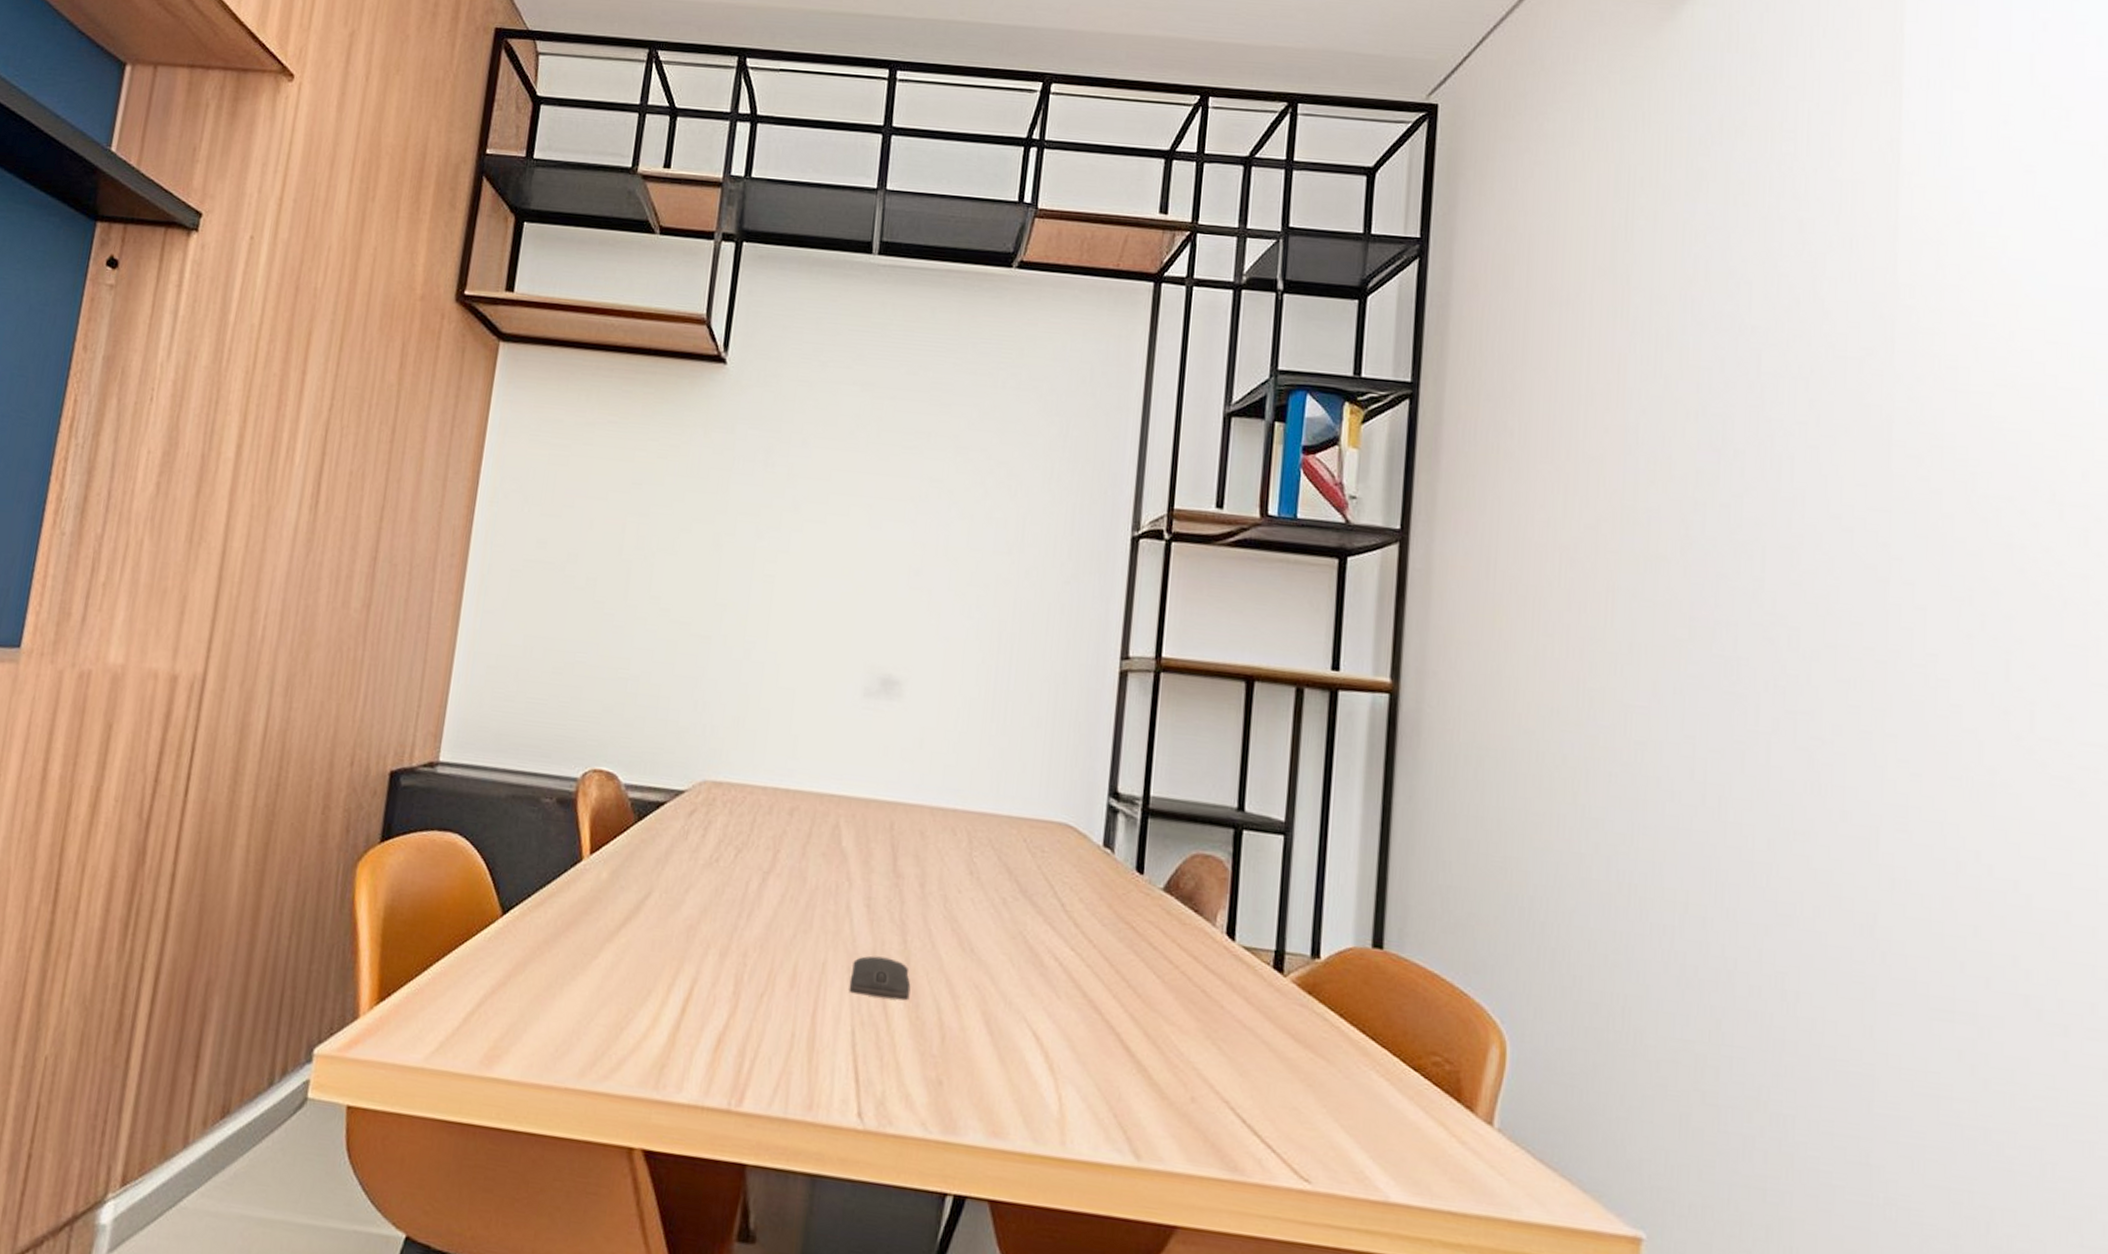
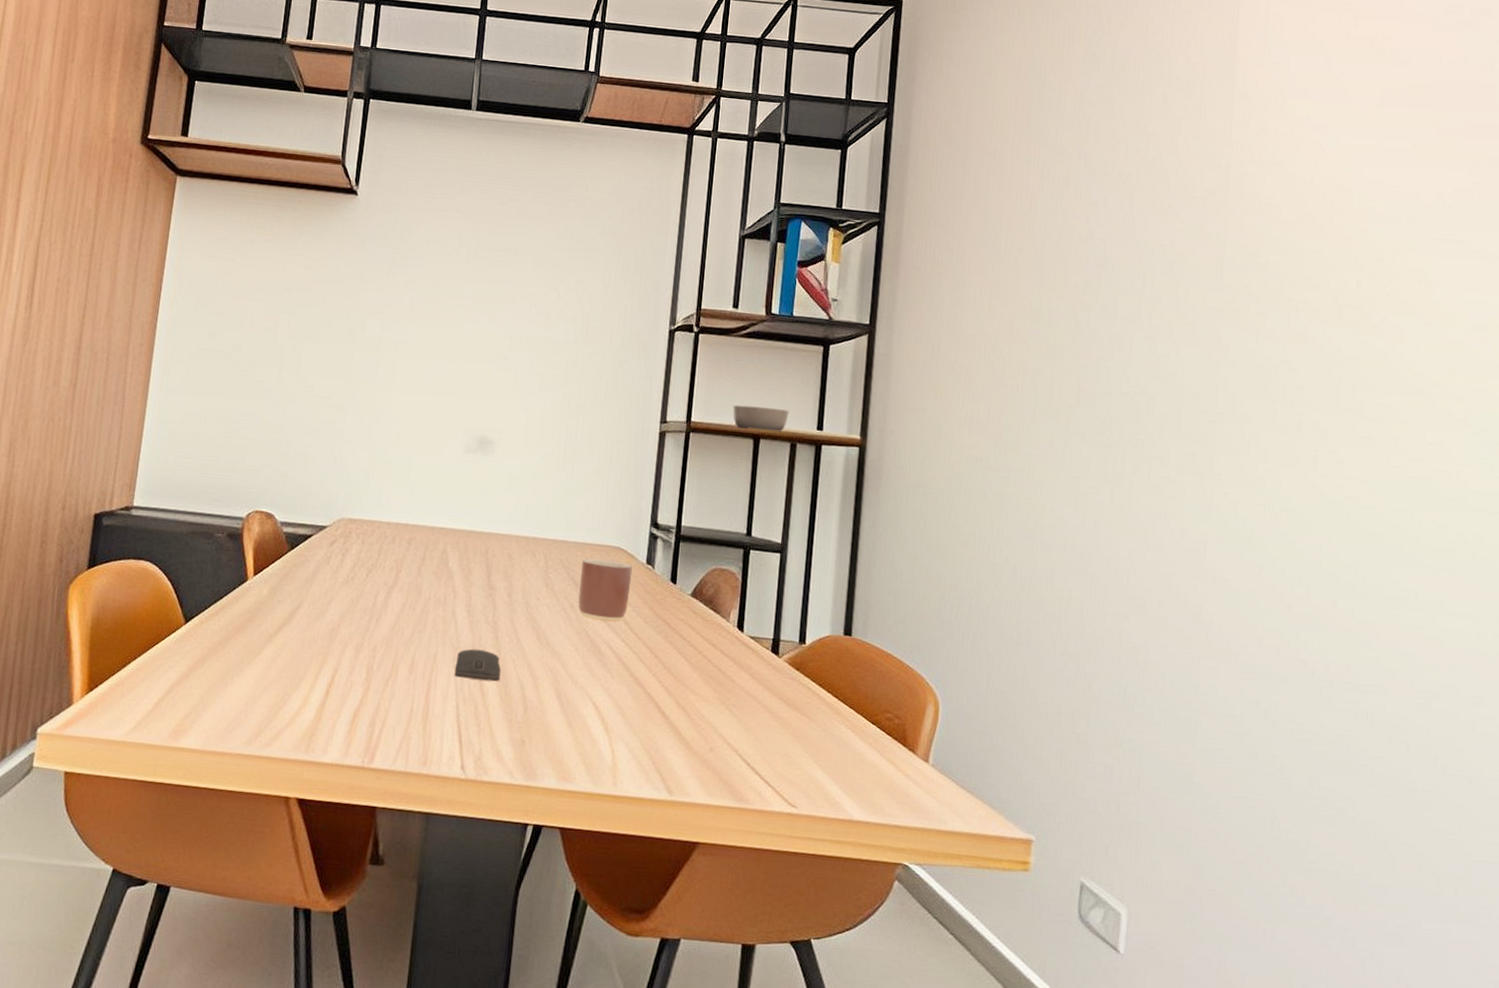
mug: none [1012,838,1085,923] -> present [578,558,633,622]
bowl: none [1217,635,1294,674] -> present [732,405,789,433]

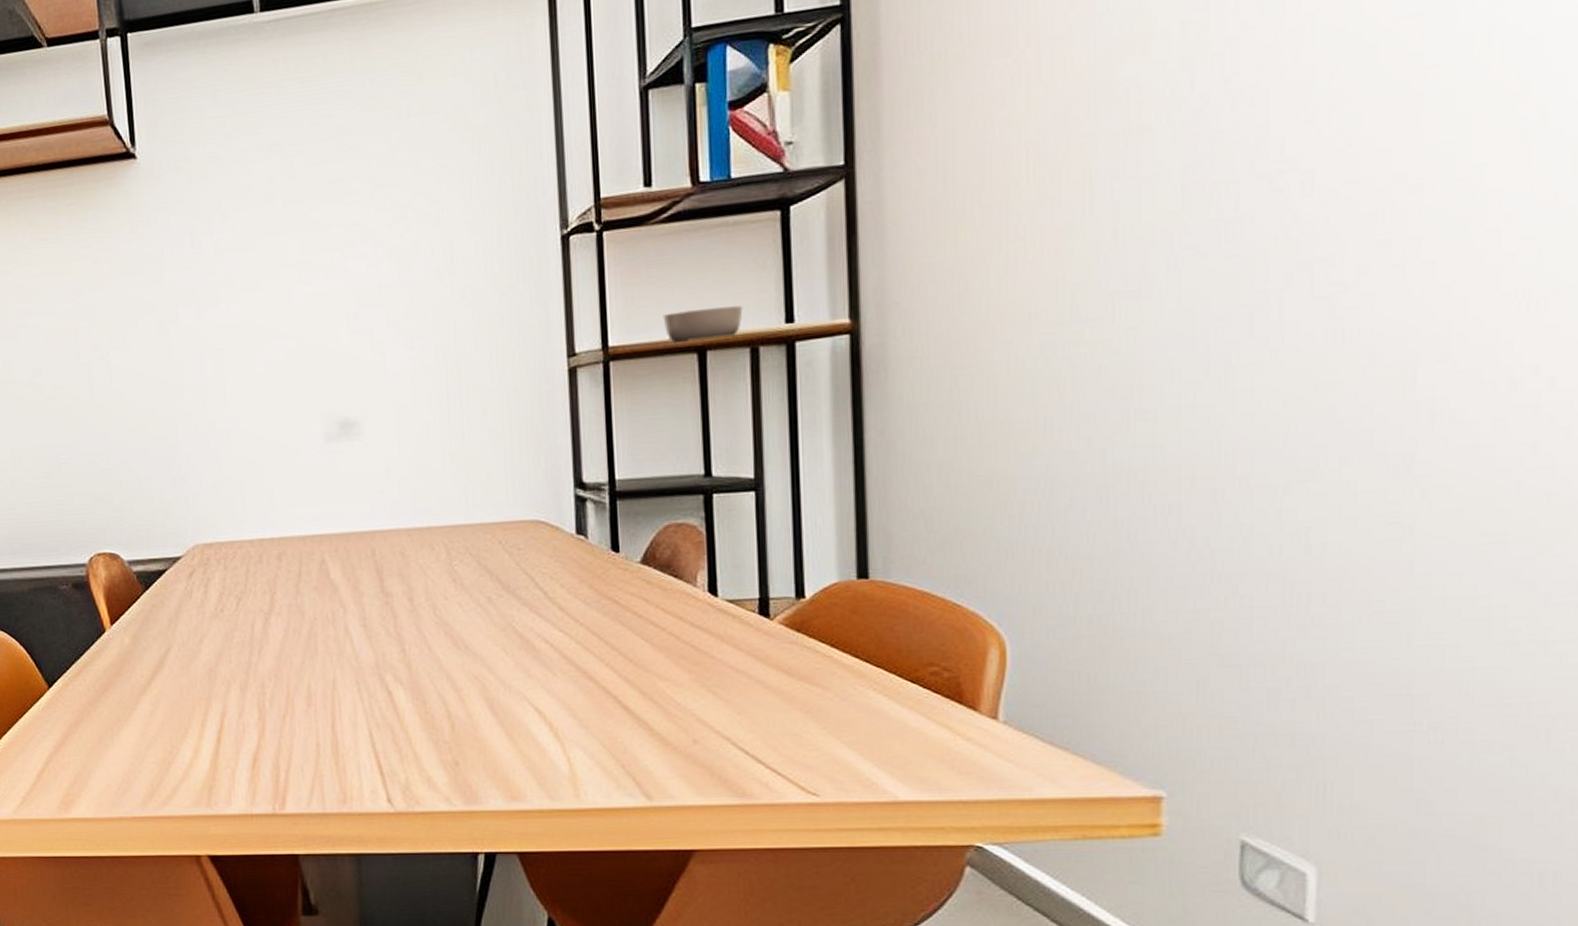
computer mouse: present [454,648,501,682] -> none [359,666,416,702]
mug: present [578,558,633,622] -> none [493,537,561,611]

